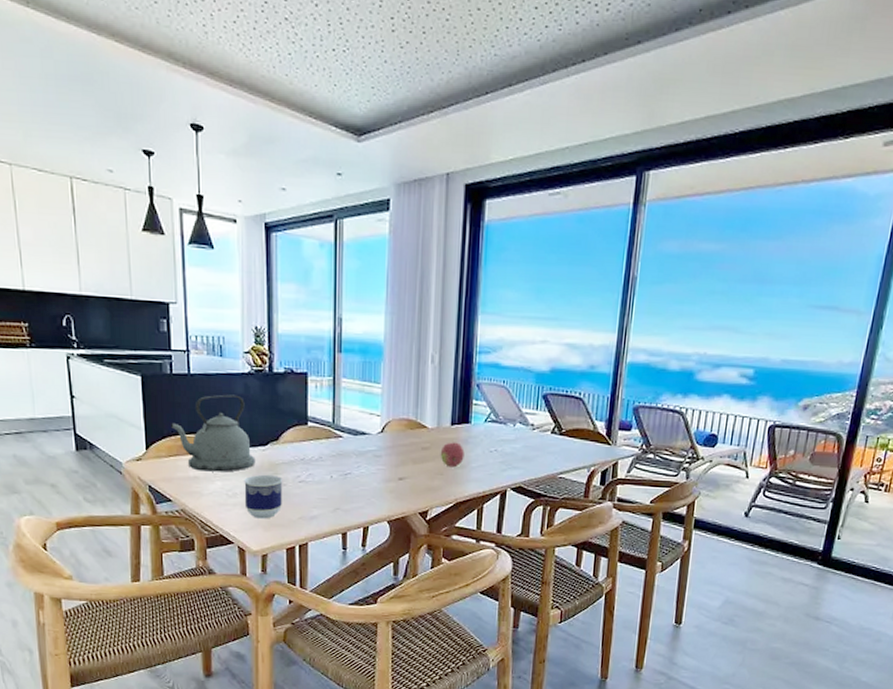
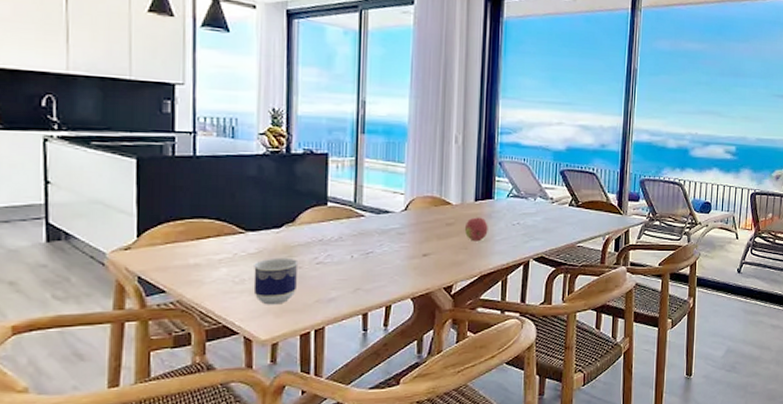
kettle: present [170,394,256,472] -> none [168,176,268,258]

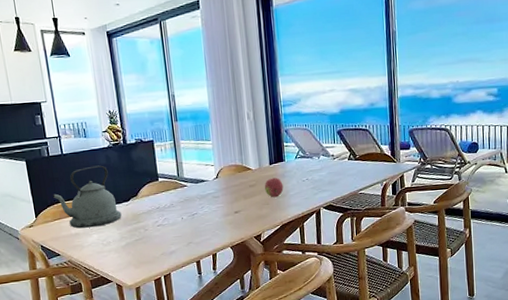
kettle: none [168,176,268,258] -> present [52,165,122,229]
cup: present [253,257,299,305] -> none [114,223,147,260]

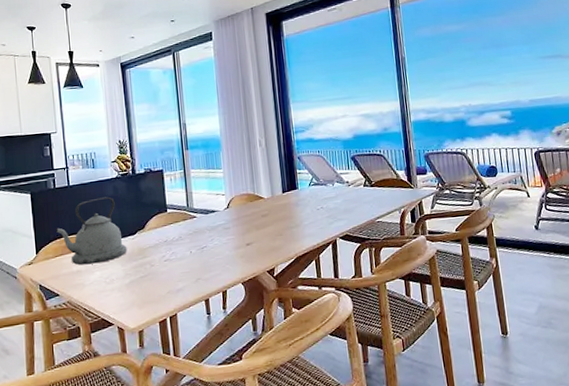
fruit: present [264,177,284,198] -> none [277,206,297,228]

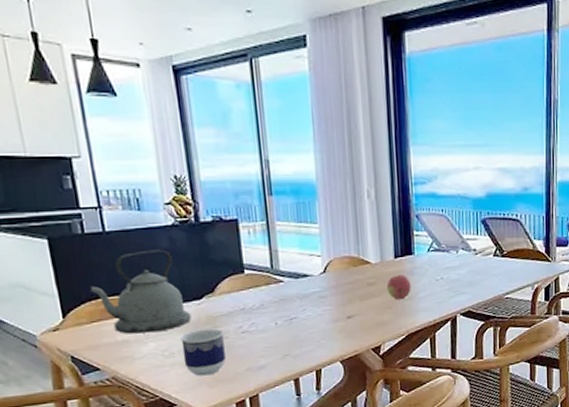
cup: none [119,258,152,299] -> present [180,328,226,376]
fruit: none [277,206,297,228] -> present [386,274,411,300]

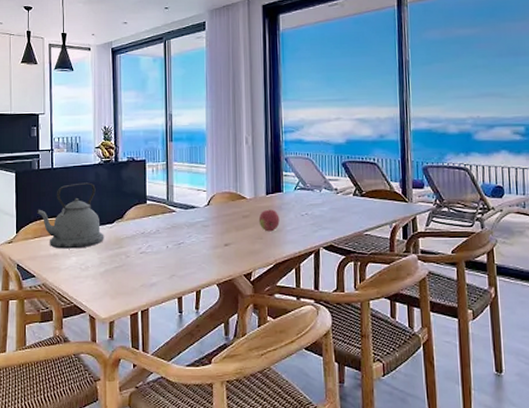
cup: present [180,328,226,376] -> none [95,248,127,288]

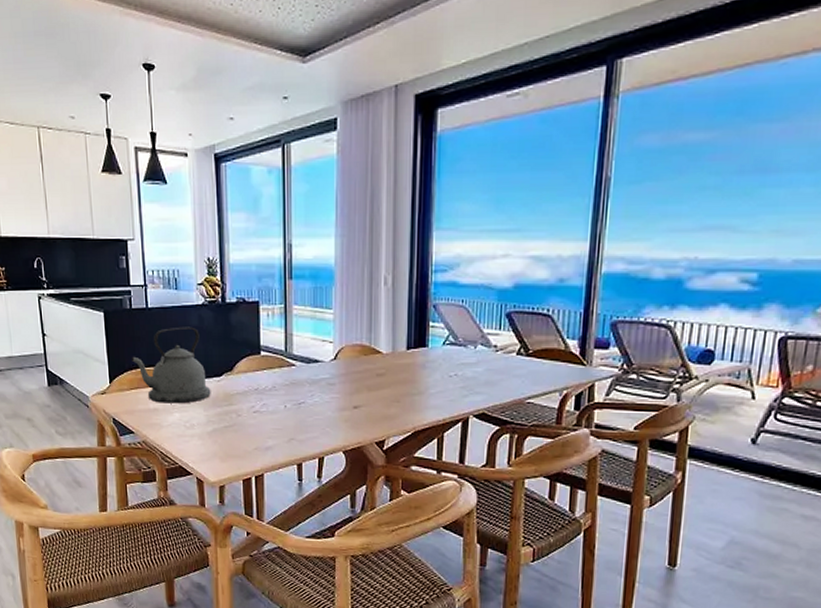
fruit: present [258,209,280,232] -> none [396,367,422,394]

